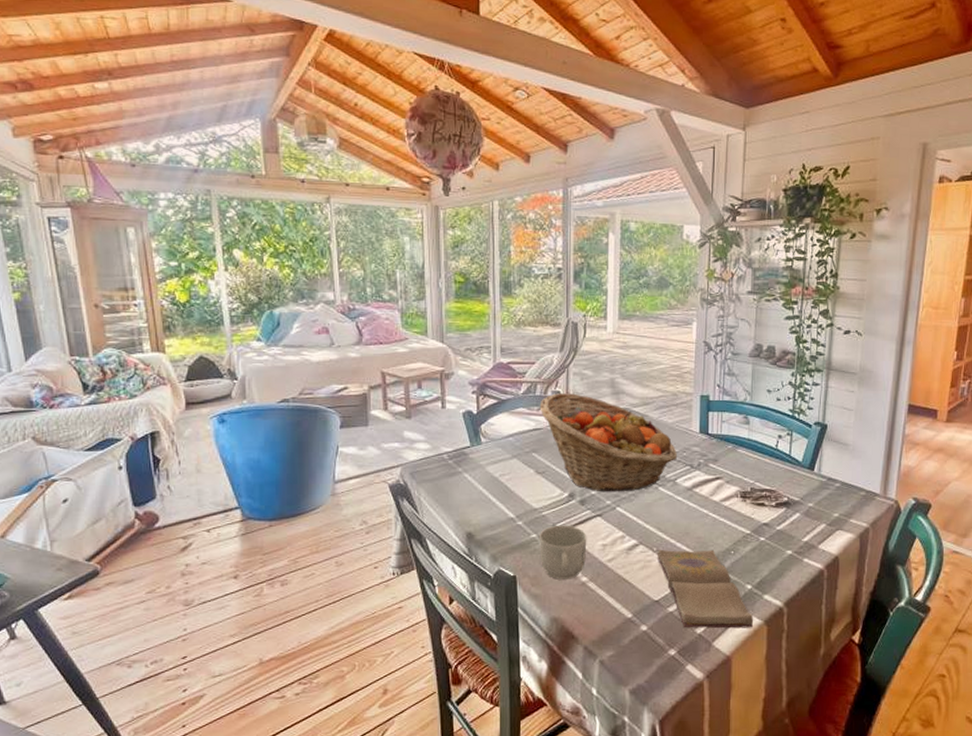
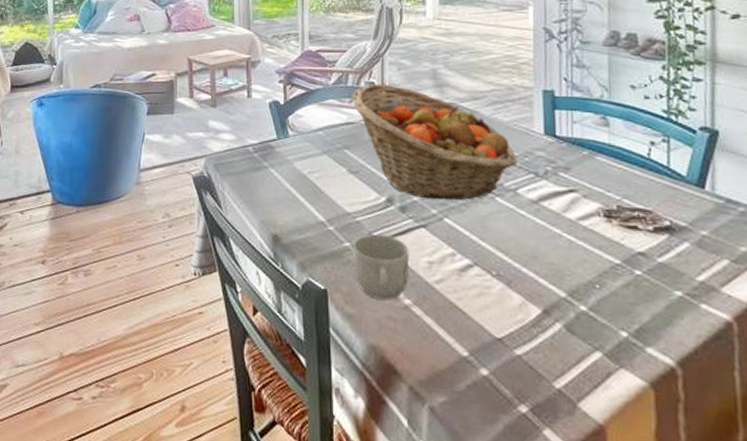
diary: present [656,549,754,629] -> none [496,273,635,391]

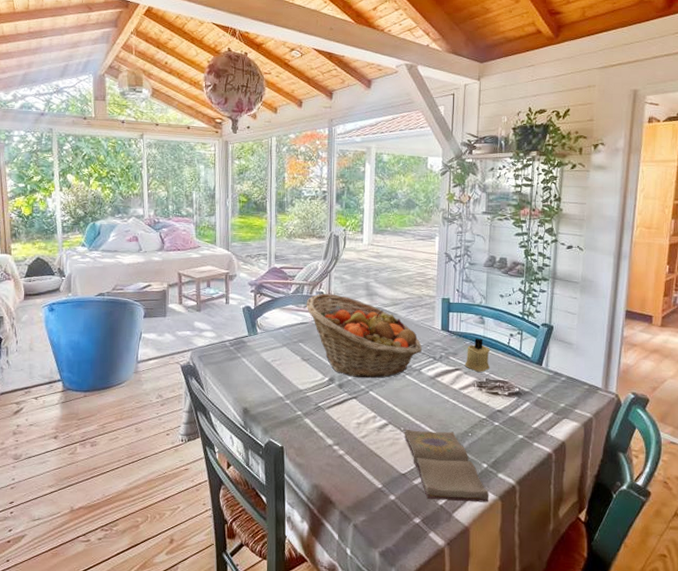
mug: present [354,233,410,300] -> none [304,404,344,452]
diary: none [496,273,635,391] -> present [404,429,489,502]
candle: none [582,146,623,196] -> present [464,338,491,372]

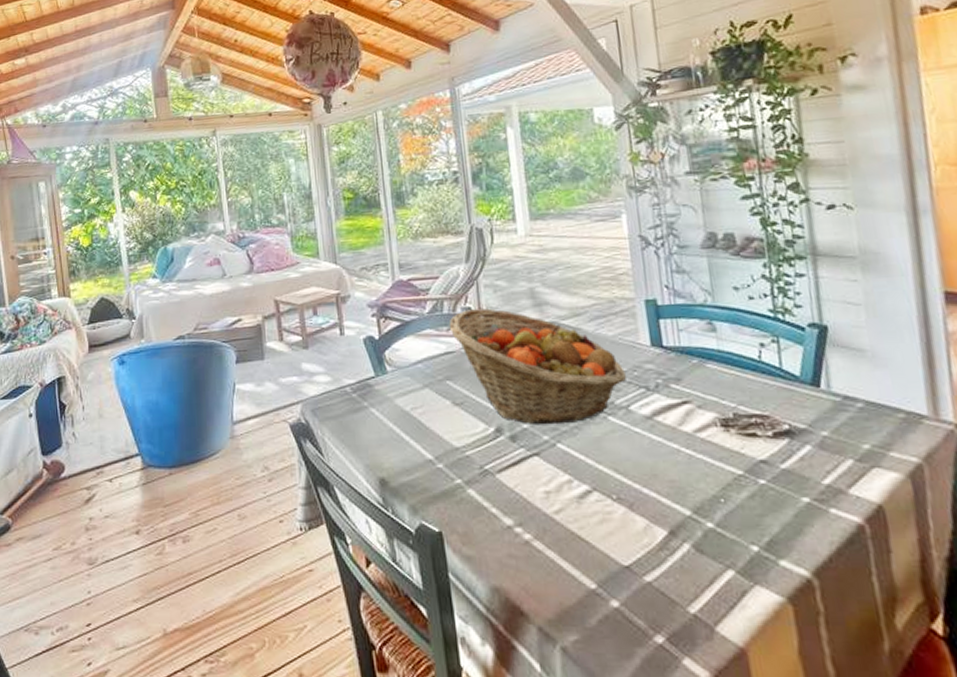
diary: present [404,429,489,502] -> none [617,497,772,608]
candle: present [464,338,491,372] -> none [695,353,737,404]

